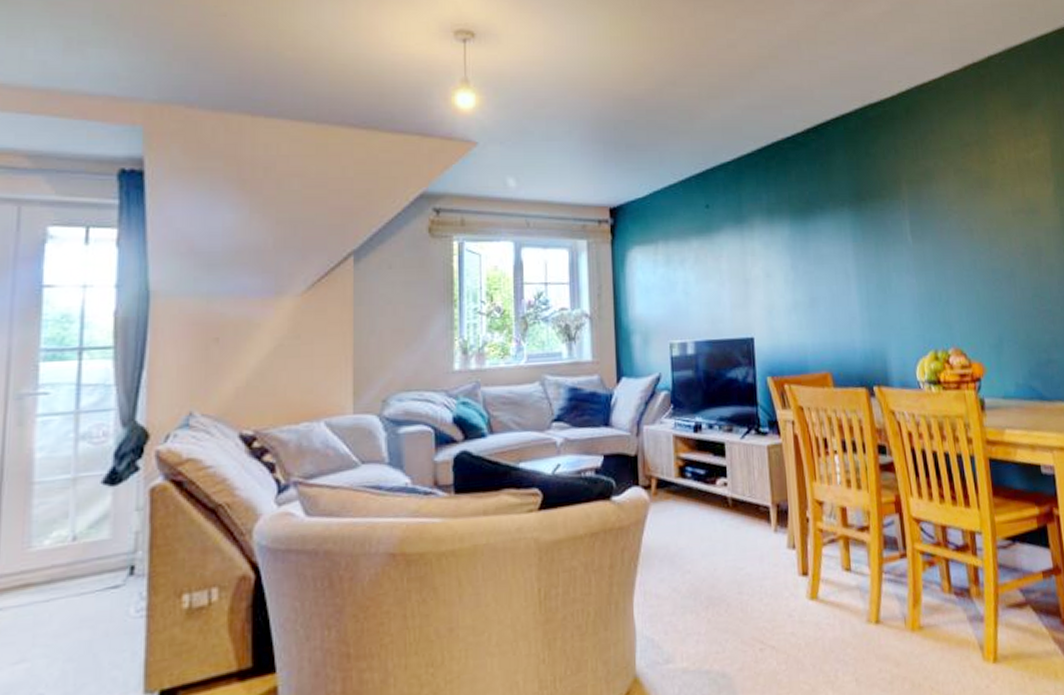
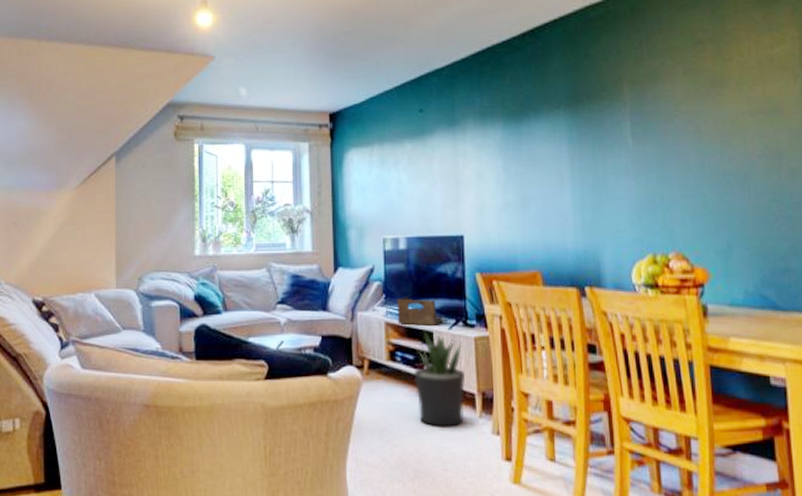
storage basket: none [685,404,741,437] -> present [396,295,449,326]
planter: none [705,441,760,547] -> present [414,330,466,427]

